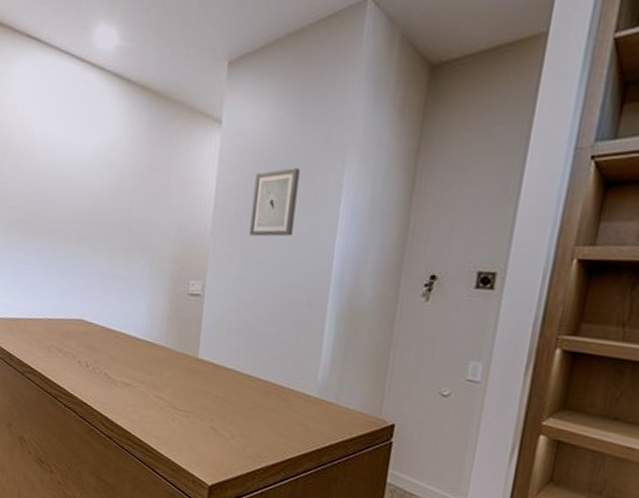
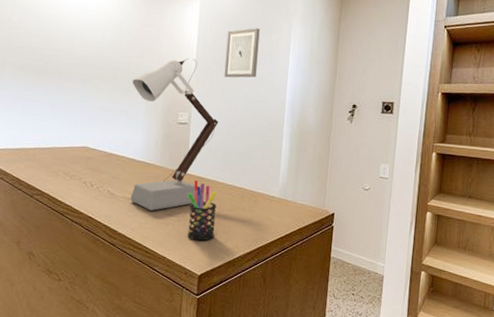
desk lamp: none [130,210,241,402] -> present [130,58,219,211]
pen holder: none [196,366,235,445] -> present [187,179,217,241]

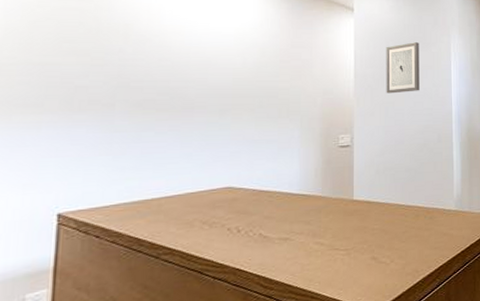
desk lamp: present [130,58,219,211] -> none [282,77,385,248]
pen holder: present [187,179,217,241] -> none [356,205,390,273]

